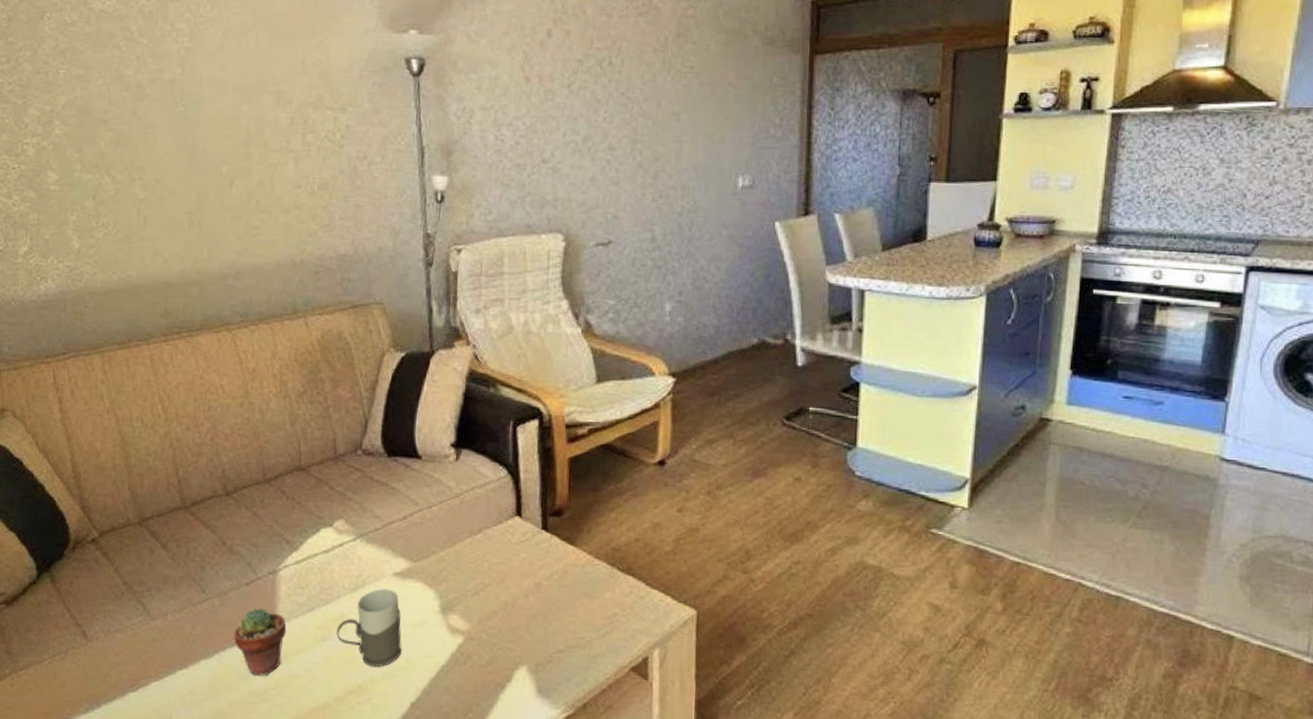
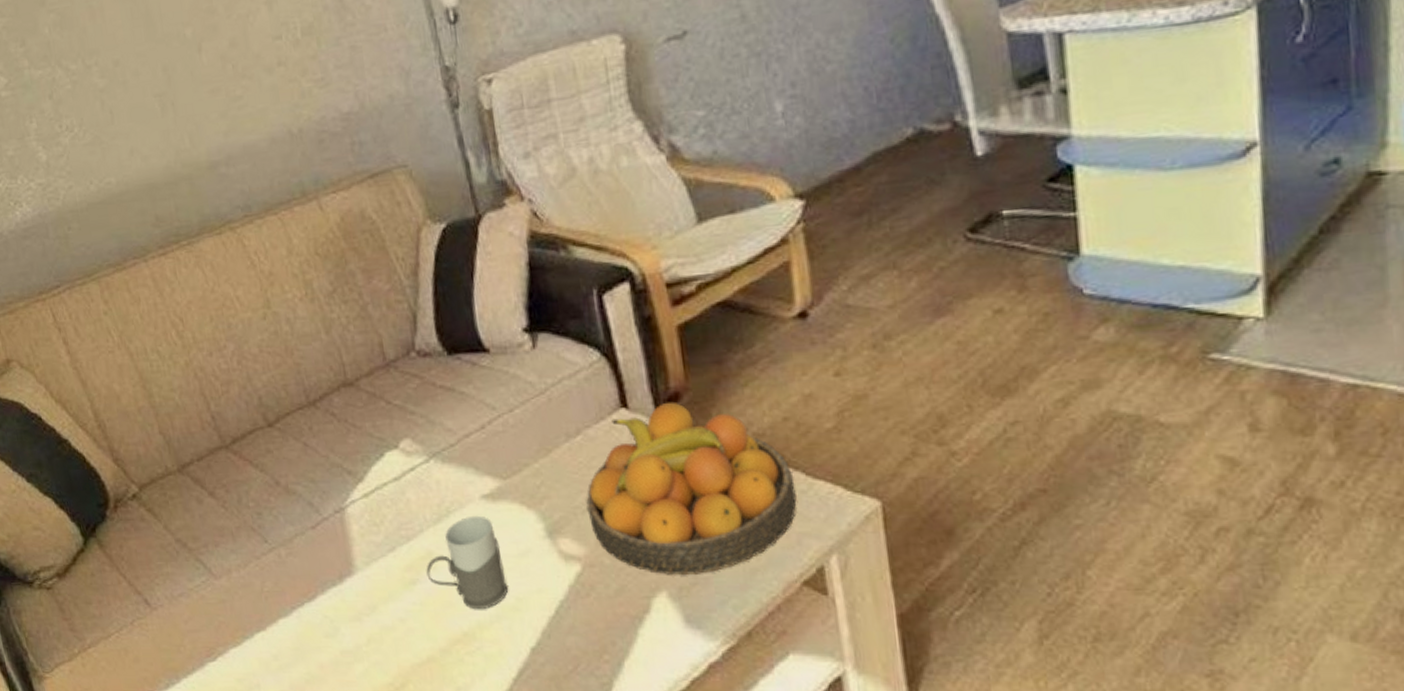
potted succulent: present [234,607,287,677] -> none [309,552,369,632]
fruit bowl: none [476,516,637,654] -> present [586,402,797,575]

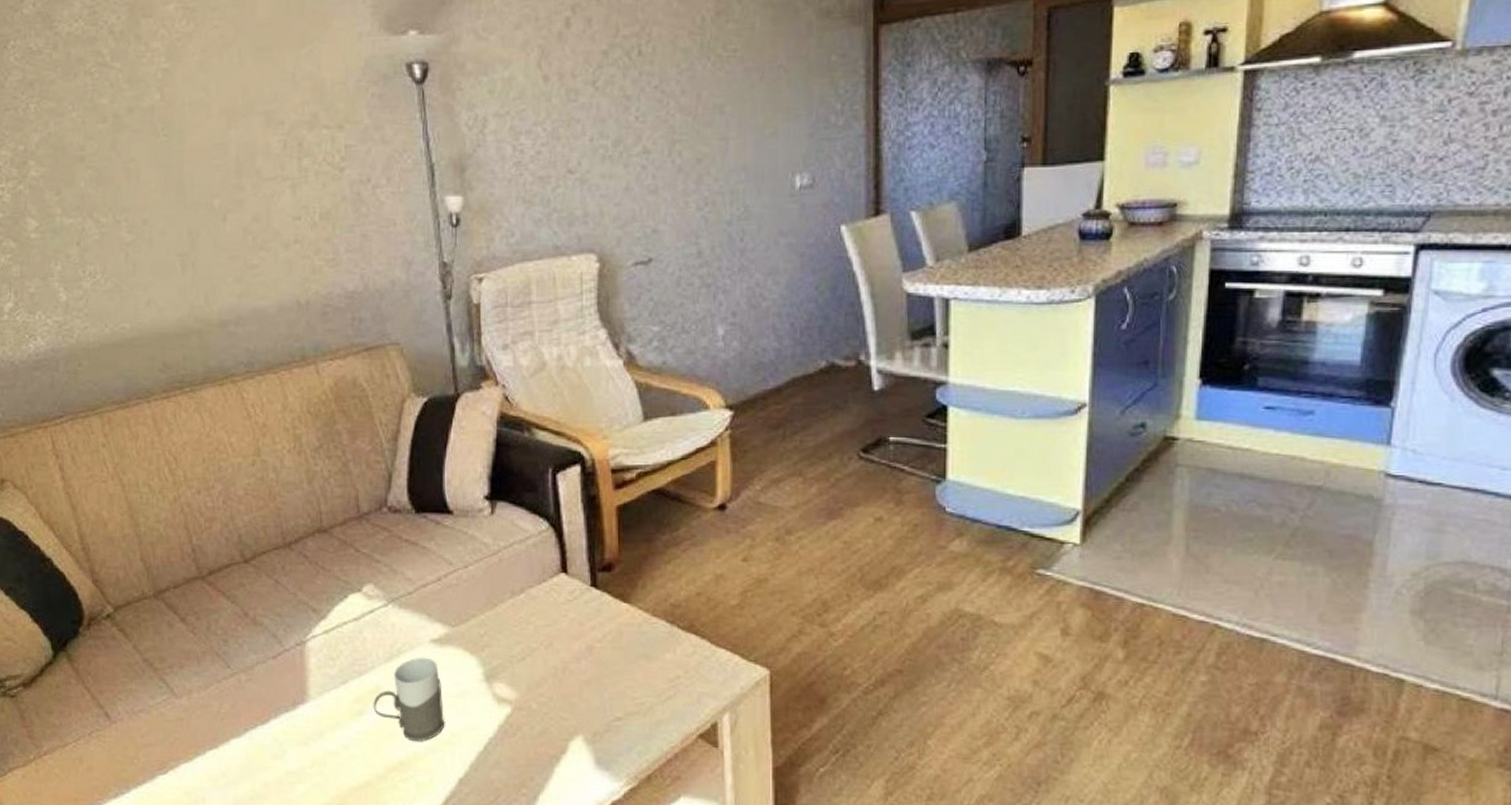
fruit bowl: present [586,402,797,575] -> none [522,571,701,723]

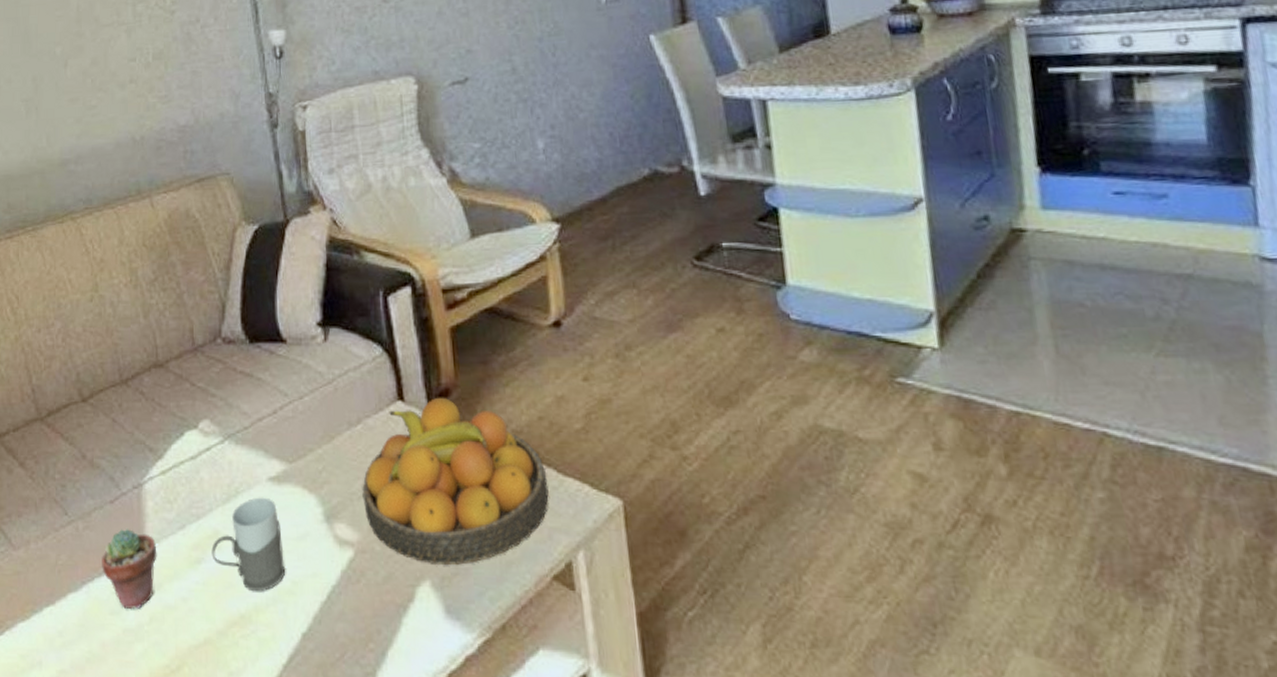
potted succulent: none [264,681,320,755] -> present [102,528,157,610]
fruit bowl: none [522,571,701,723] -> present [362,397,549,565]

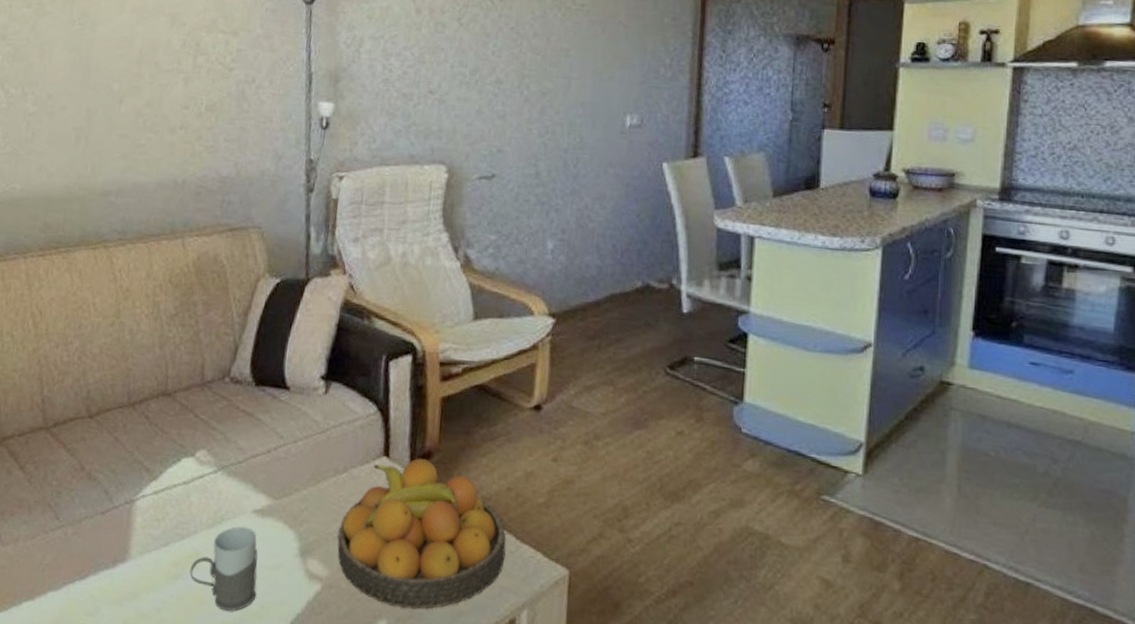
potted succulent: present [102,528,157,610] -> none [84,538,139,614]

